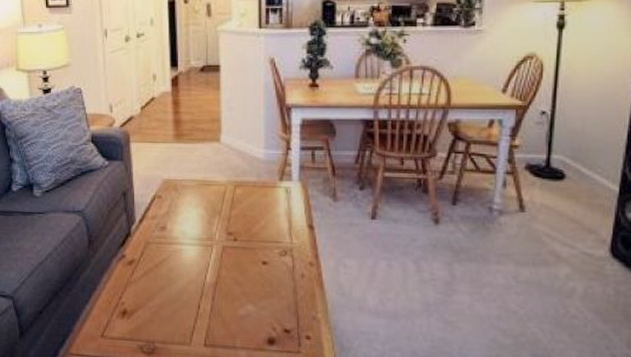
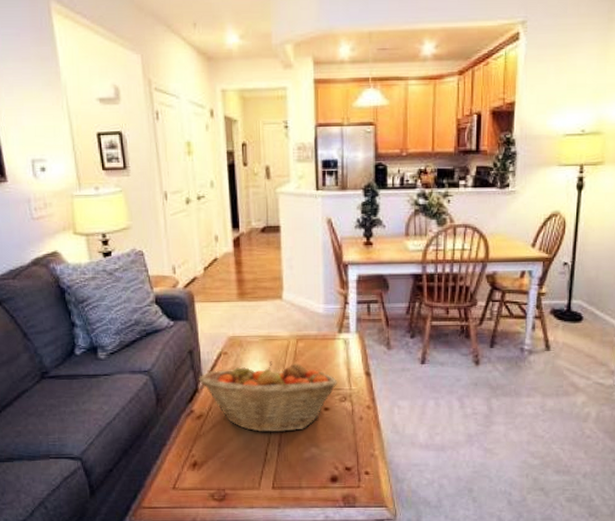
fruit basket: none [132,208,277,285] -> present [199,361,337,433]

